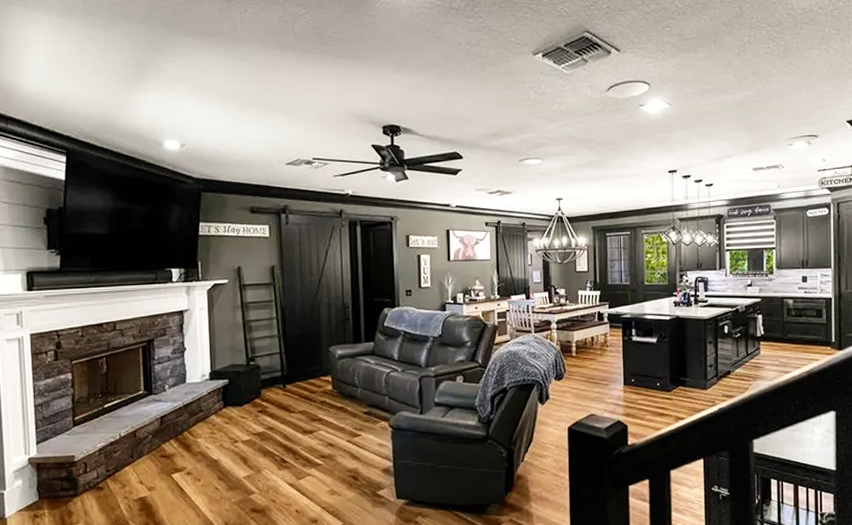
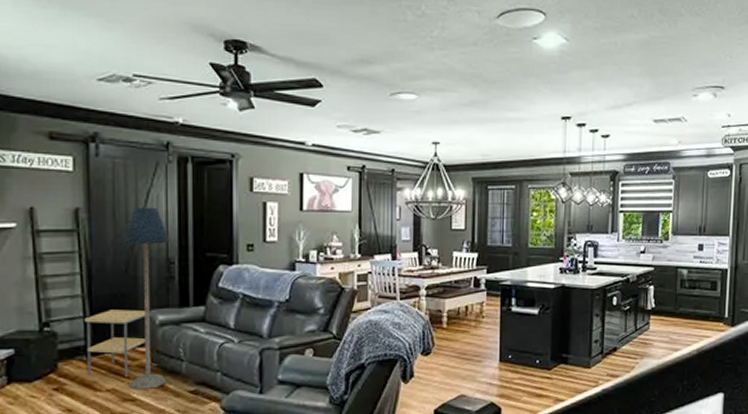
side table: none [281,346,329,401] -> present [85,309,147,377]
floor lamp: none [308,262,346,411] -> present [123,207,170,389]

